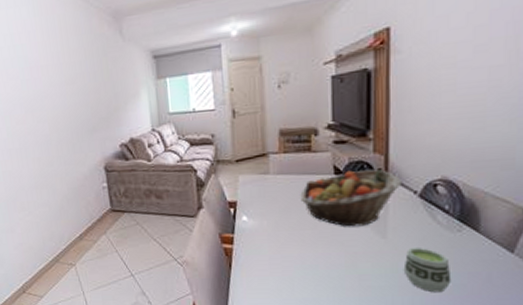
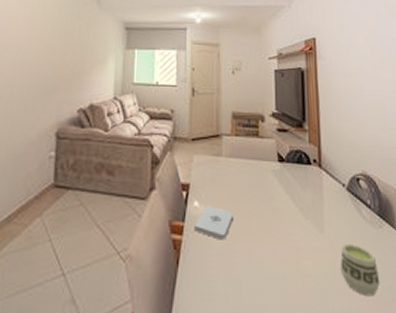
notepad: none [244,218,284,248] -> present [194,205,234,240]
fruit basket: present [300,169,403,227] -> none [249,159,333,219]

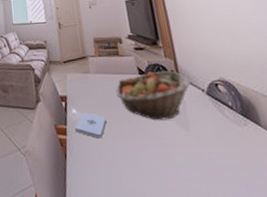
fruit basket: none [249,159,333,219] -> present [115,70,192,121]
cup: present [340,244,380,297] -> none [208,140,253,186]

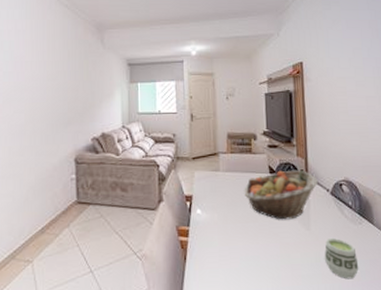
notepad: present [75,111,107,139] -> none [198,212,231,240]
cup: none [208,140,253,186] -> present [324,238,359,280]

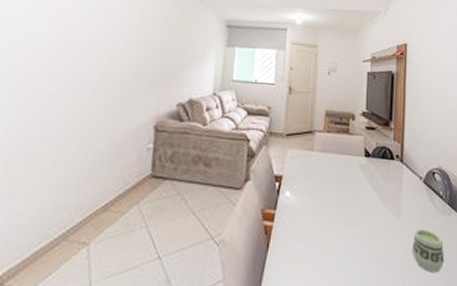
fruit basket: present [244,170,319,220] -> none [337,154,413,207]

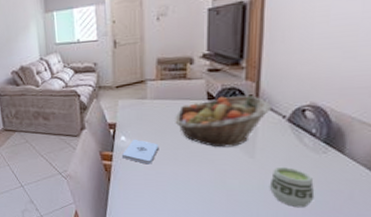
notepad: none [285,195,321,226] -> present [122,139,159,165]
fruit basket: none [337,154,413,207] -> present [175,95,273,148]

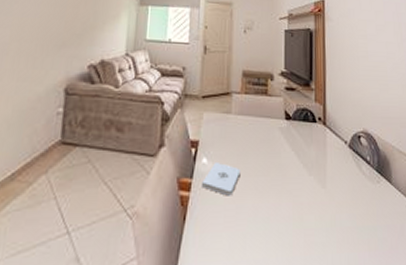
fruit basket: present [175,95,273,148] -> none [257,116,337,175]
cup: present [269,167,315,208] -> none [340,199,376,249]

